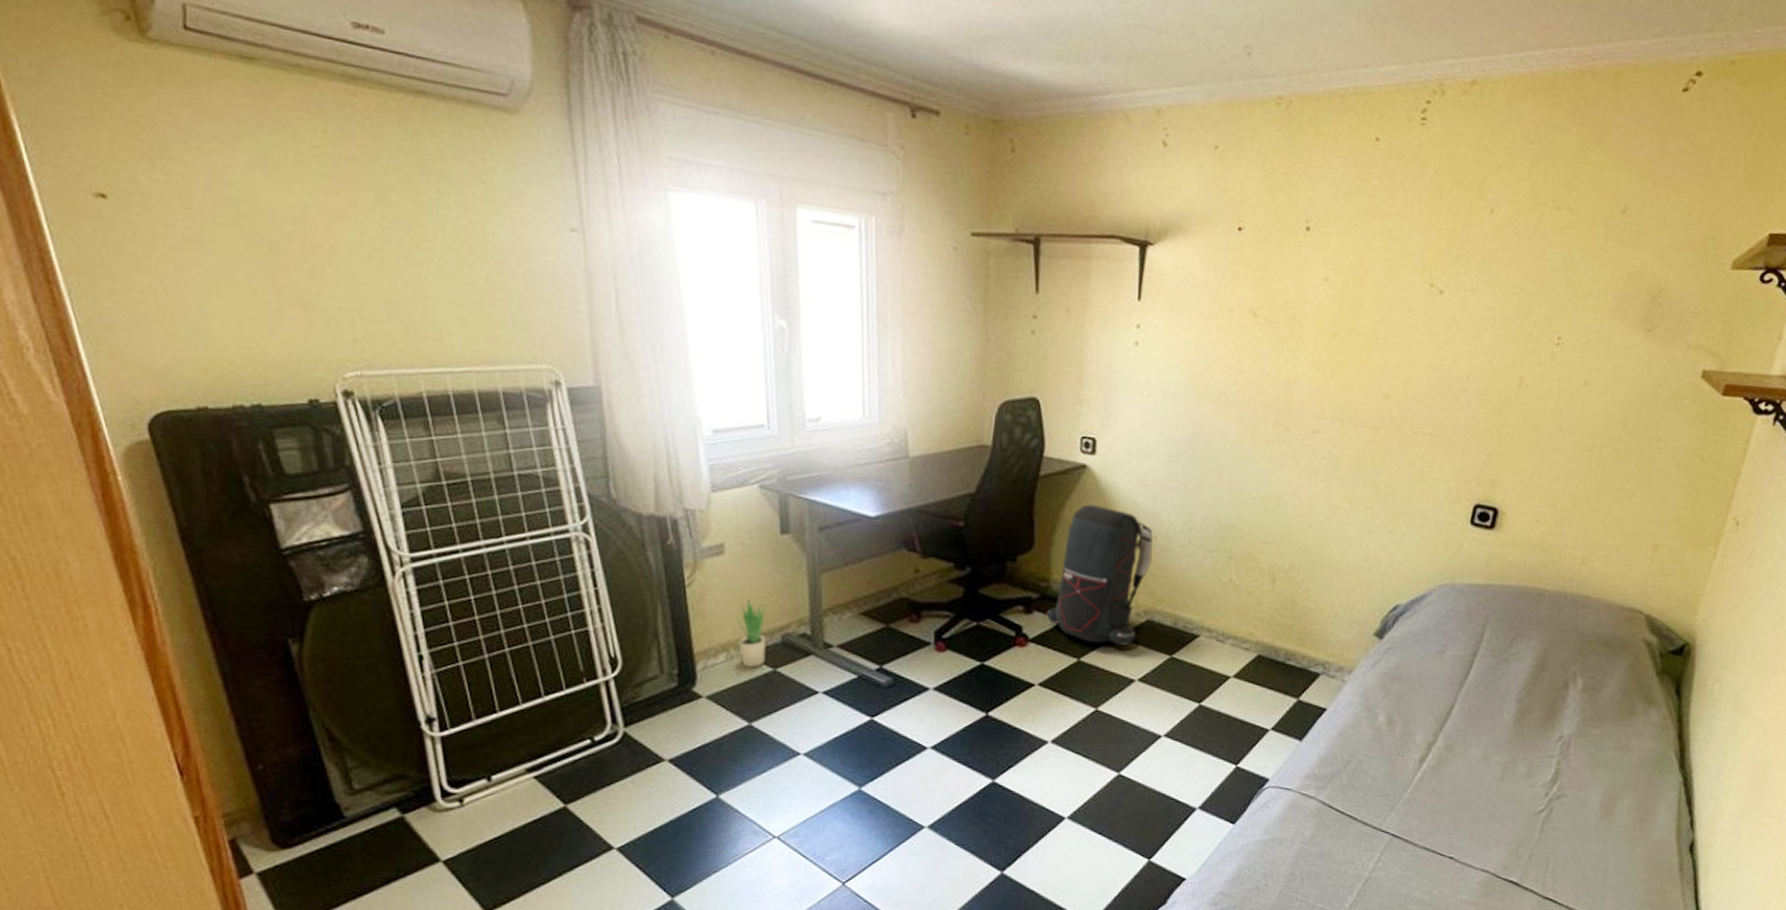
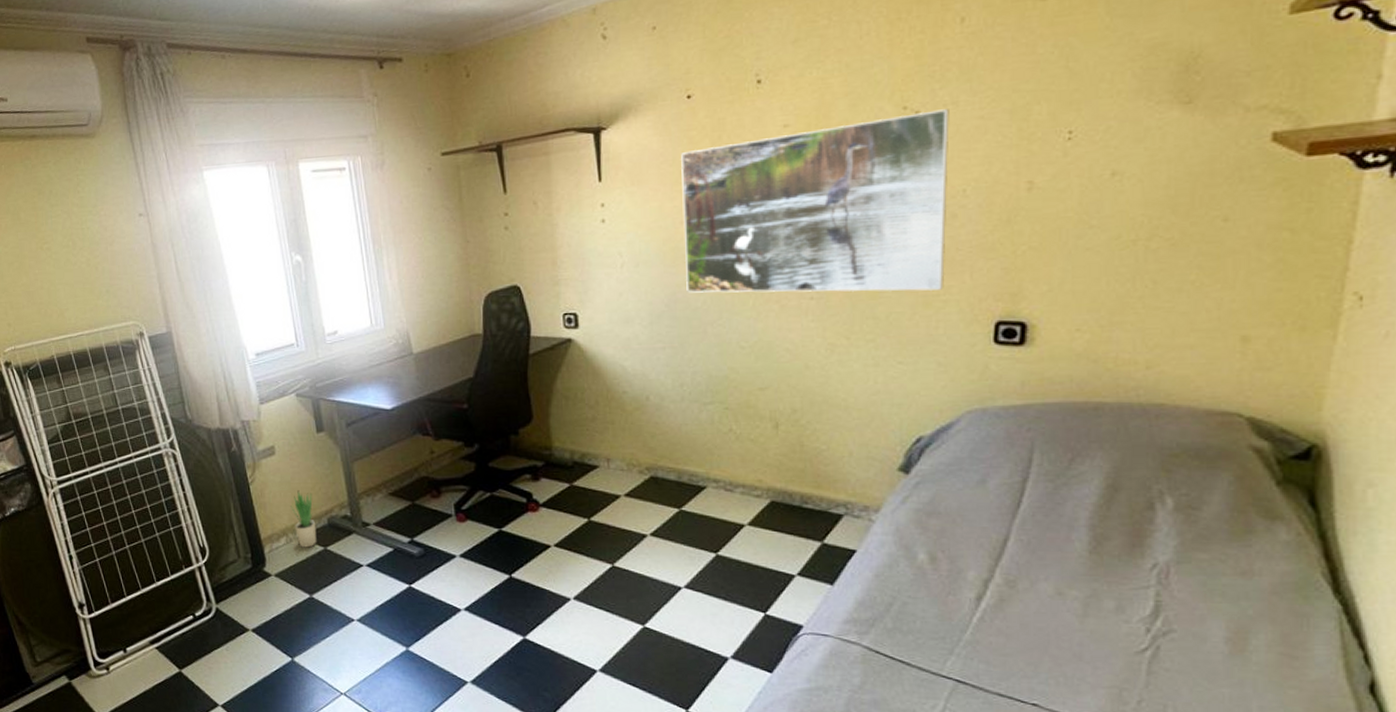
backpack: present [1044,504,1153,646] -> none [551,374,647,503]
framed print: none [1209,286,1468,467] -> present [681,109,950,293]

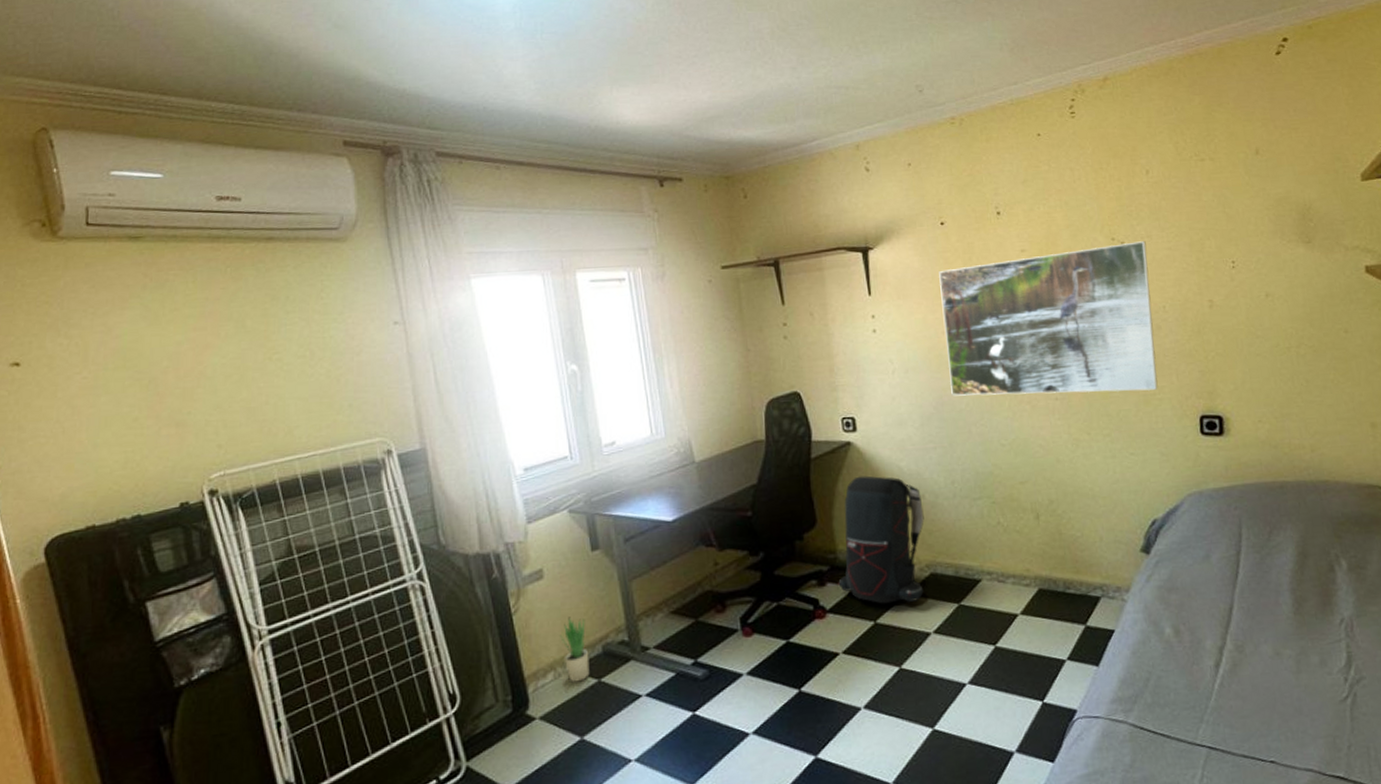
backpack: none [551,374,647,503] -> present [837,475,924,604]

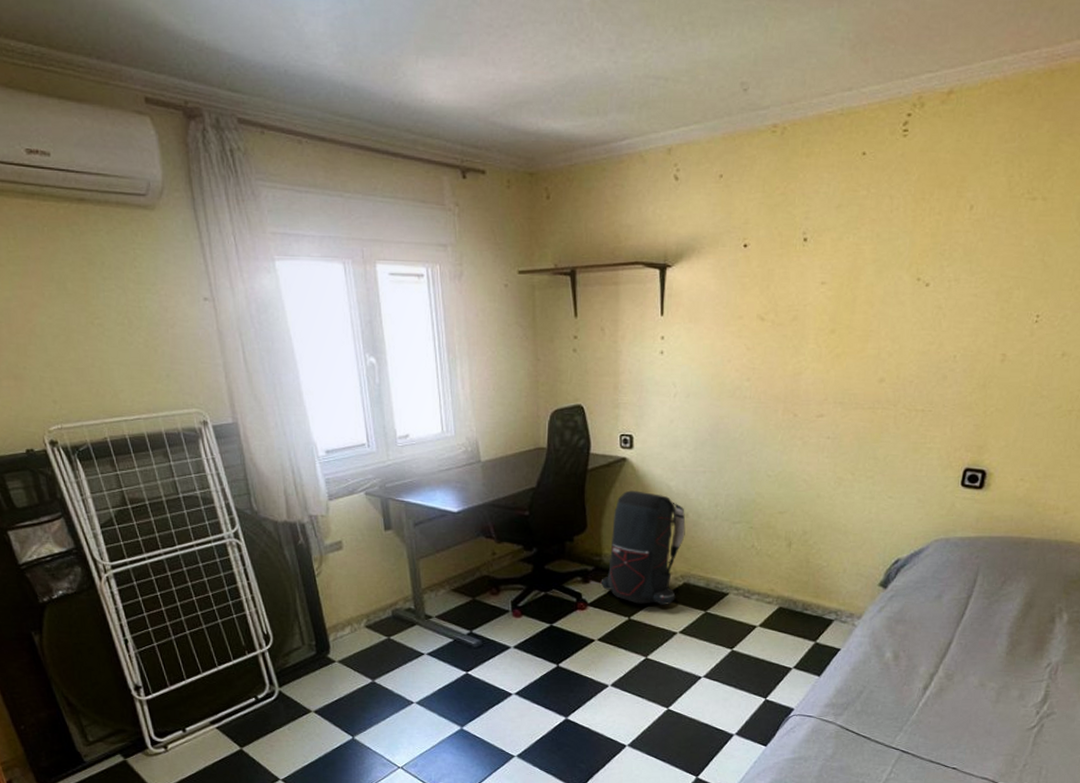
potted plant: present [560,617,590,683] -> none [356,584,381,637]
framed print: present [939,241,1158,396] -> none [728,284,952,439]

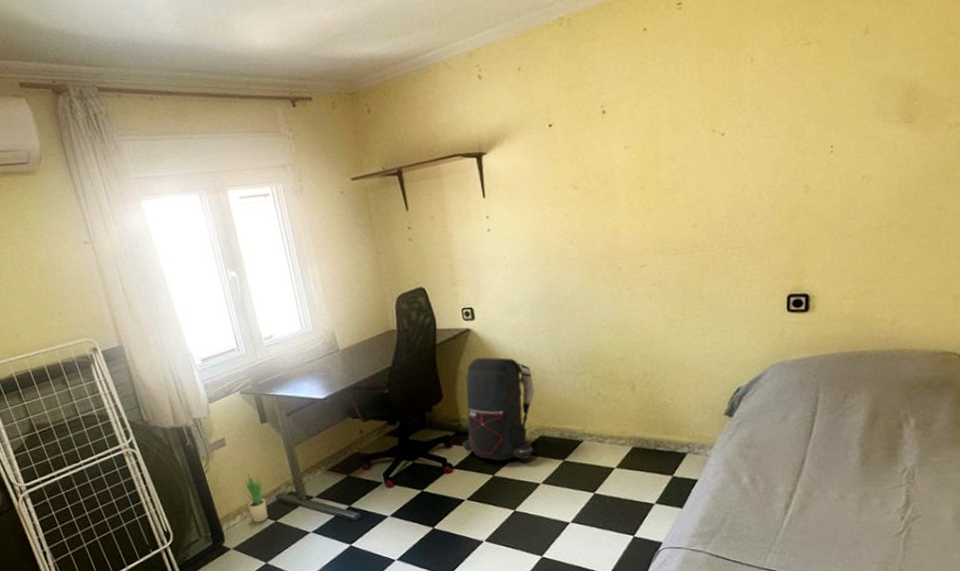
potted plant: none [356,584,381,637] -> present [243,474,268,523]

